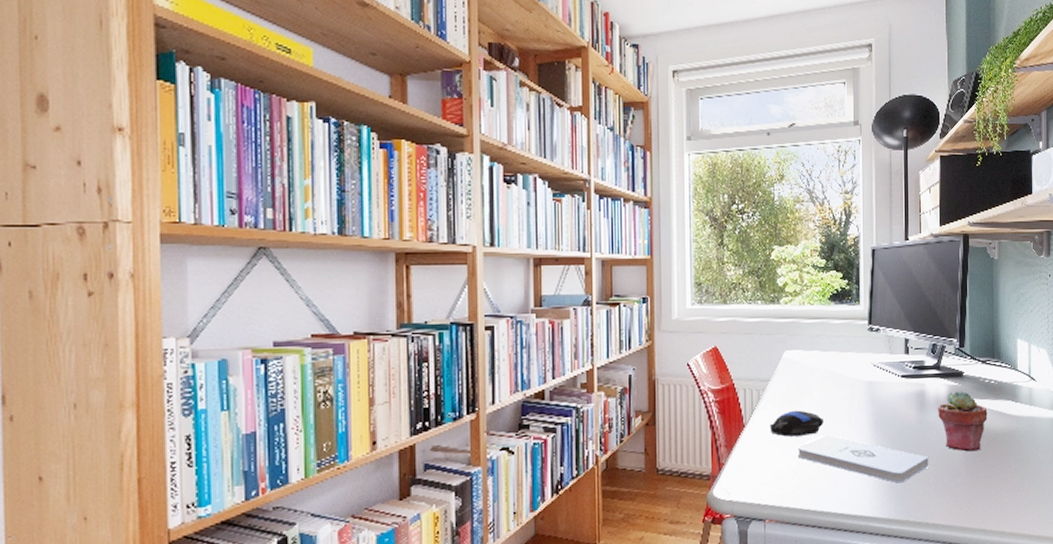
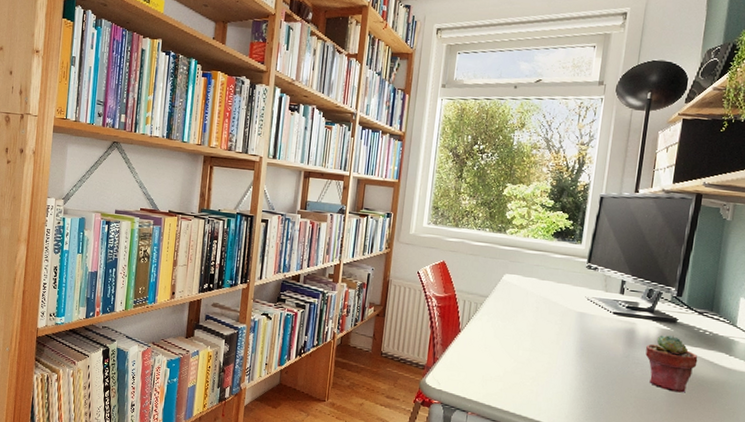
computer mouse: present [770,410,823,437] -> none [482,325,533,349]
notepad: present [797,435,929,483] -> none [504,351,631,407]

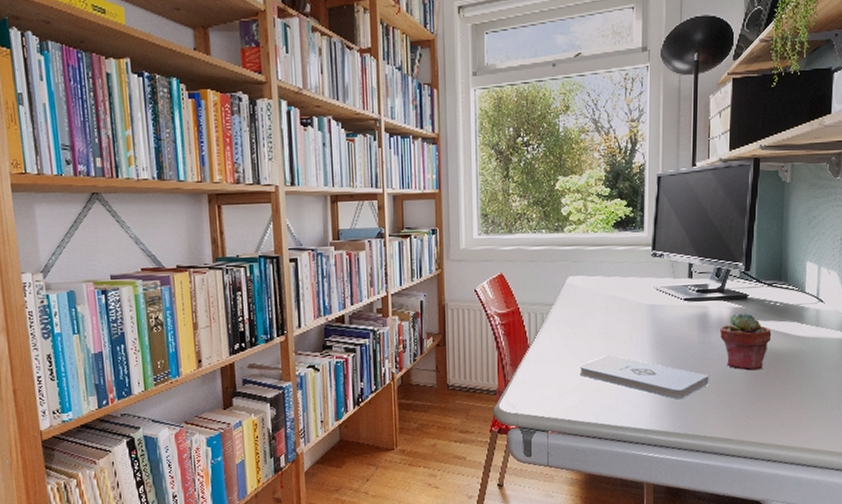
notepad: none [504,351,631,407] -> present [579,355,709,400]

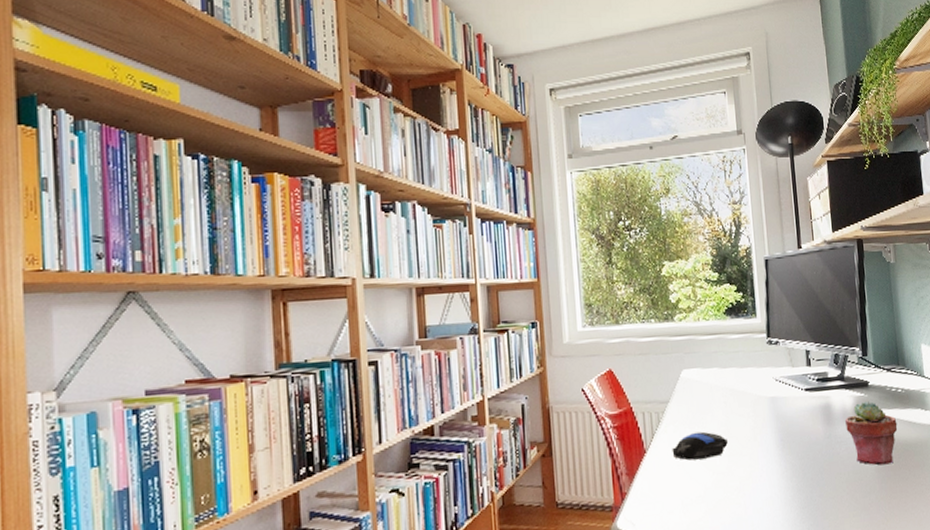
computer mouse: none [553,332,605,356] -> present [672,431,728,461]
notepad: present [579,355,709,400] -> none [702,456,841,503]

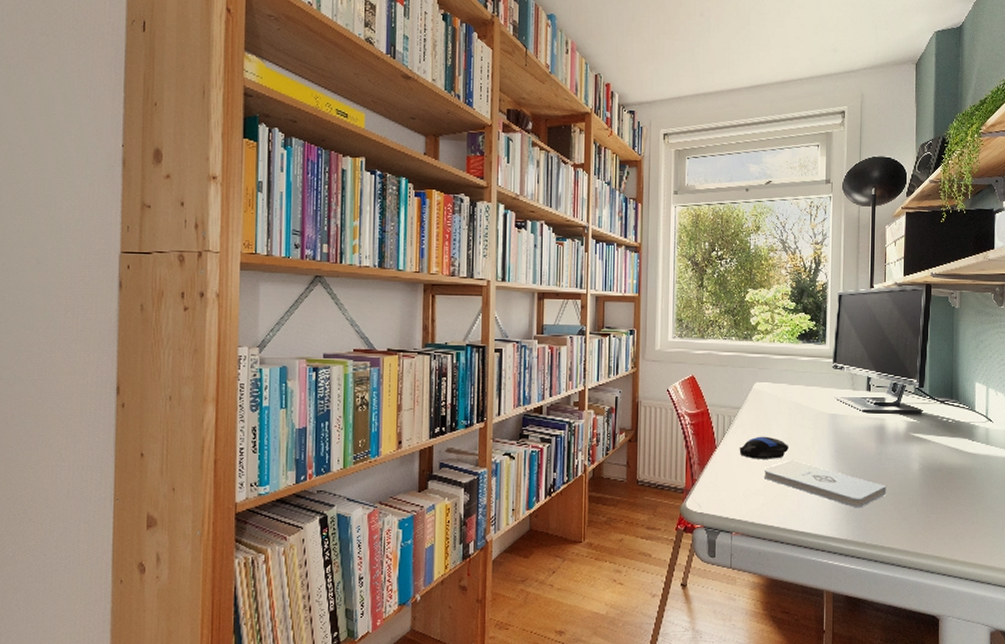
notepad: none [702,456,841,503] -> present [763,460,887,508]
potted succulent: present [844,400,898,466] -> none [896,426,945,484]

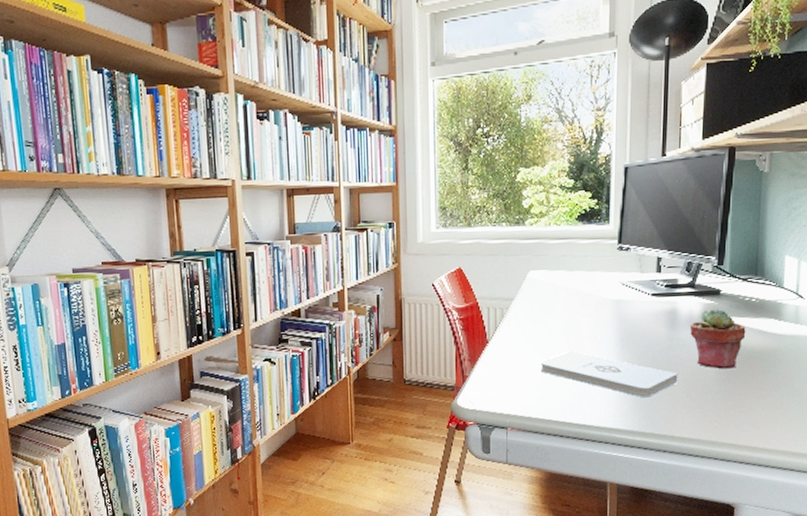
computer mouse: present [739,436,789,459] -> none [513,327,568,352]
potted succulent: none [896,426,945,484] -> present [689,308,746,369]

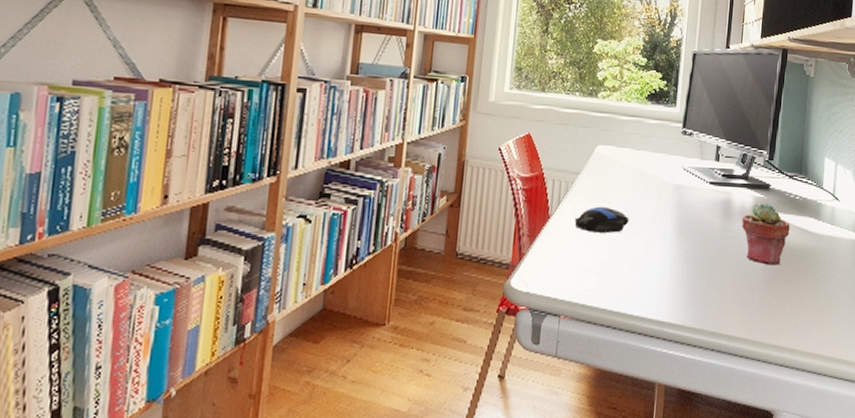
computer mouse: none [513,327,568,352] -> present [574,206,629,233]
notepad: present [540,351,678,398] -> none [599,235,729,291]

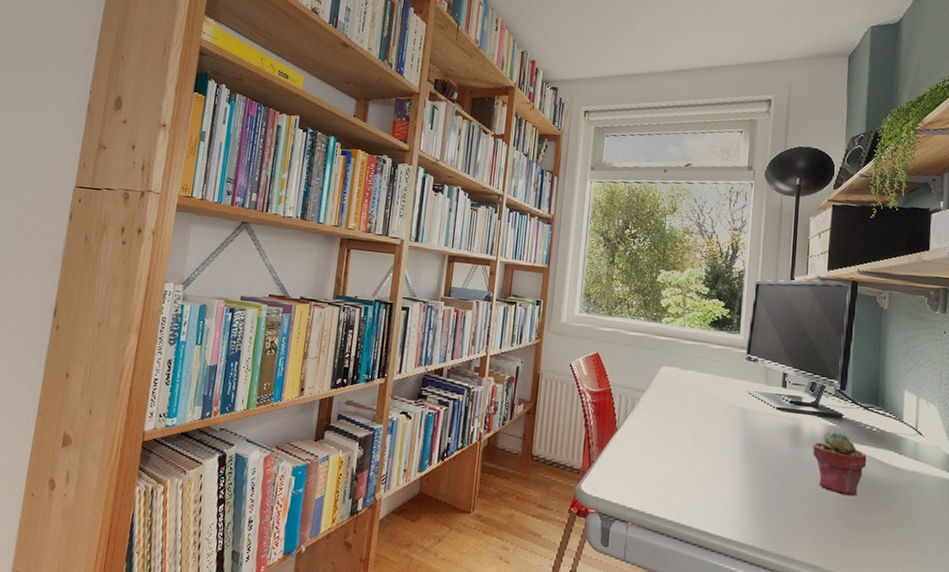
computer mouse: present [574,206,629,233] -> none [641,423,694,450]

